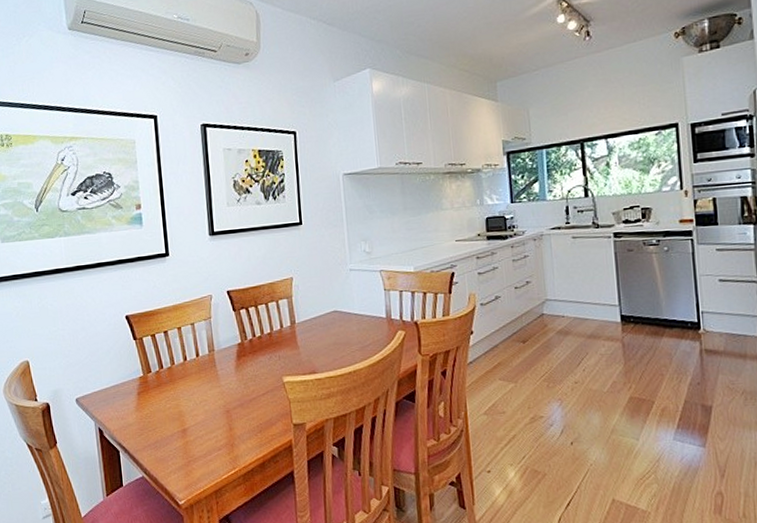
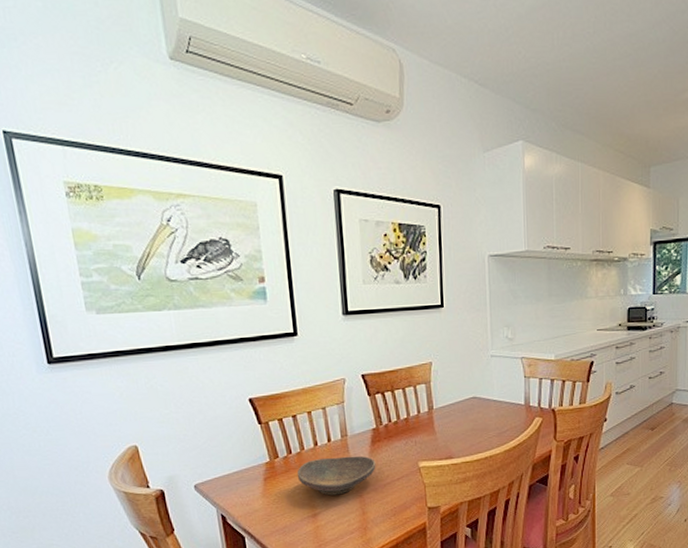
decorative bowl: none [167,370,242,410] -> present [297,456,376,496]

